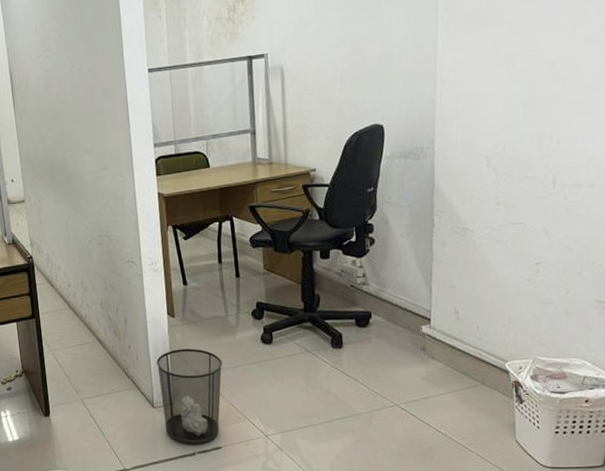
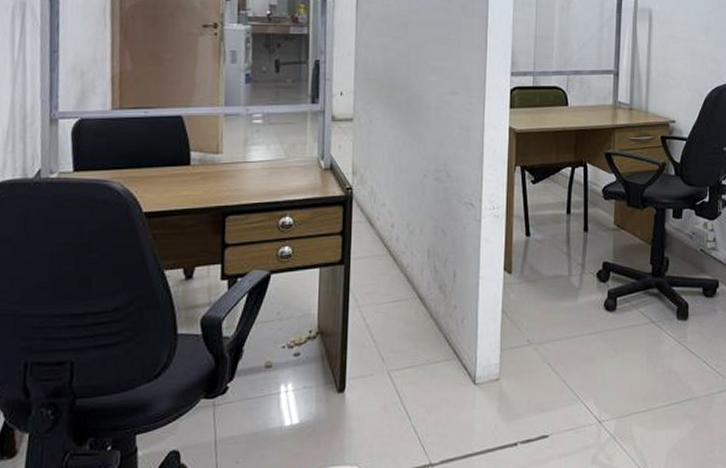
waste bin: present [157,348,222,445] -> none [485,312,559,432]

